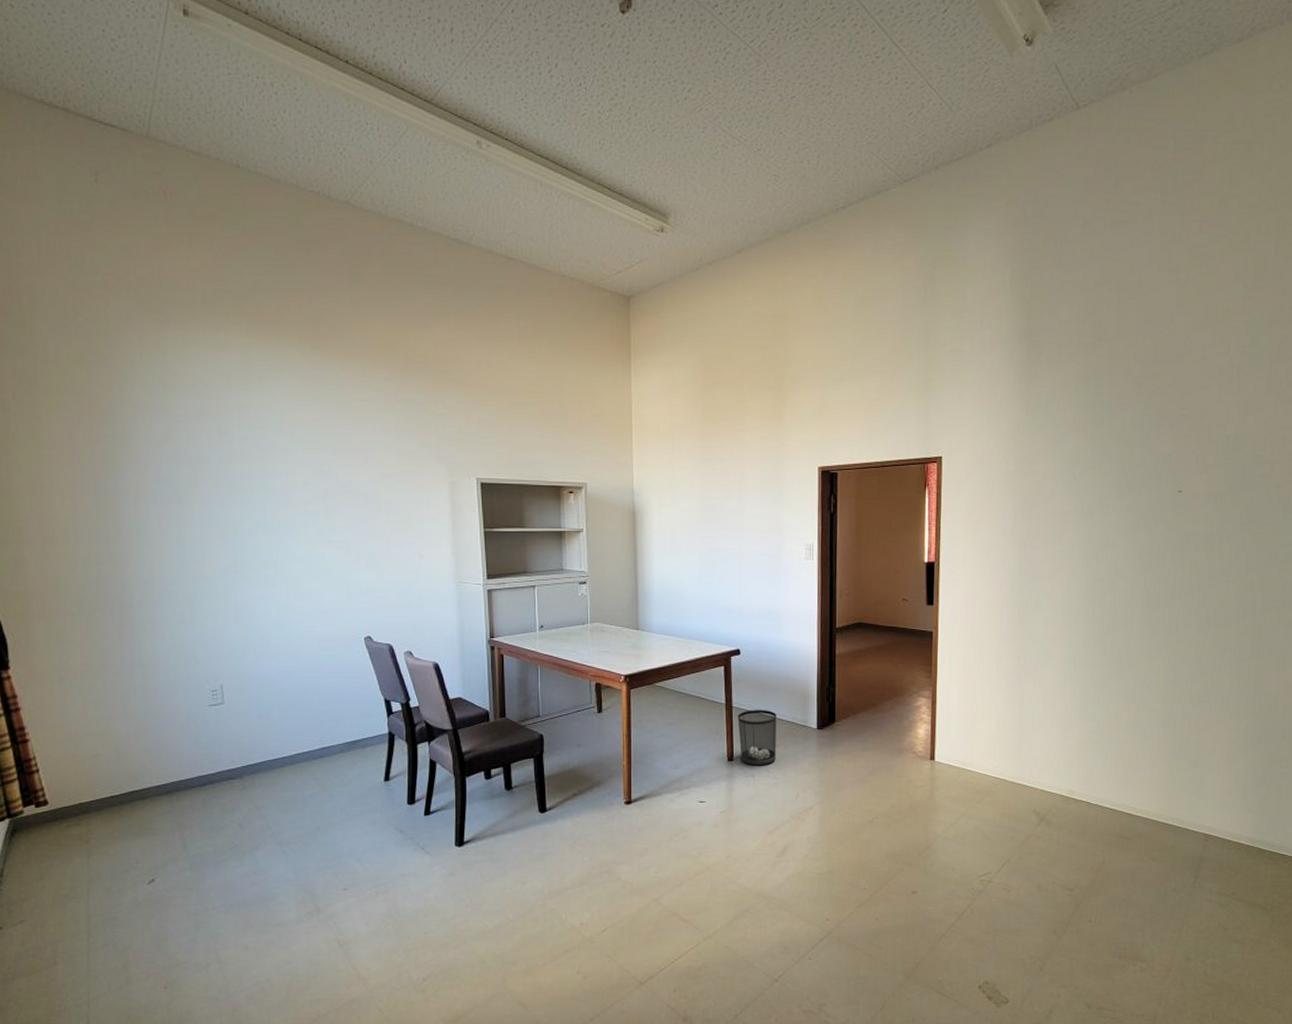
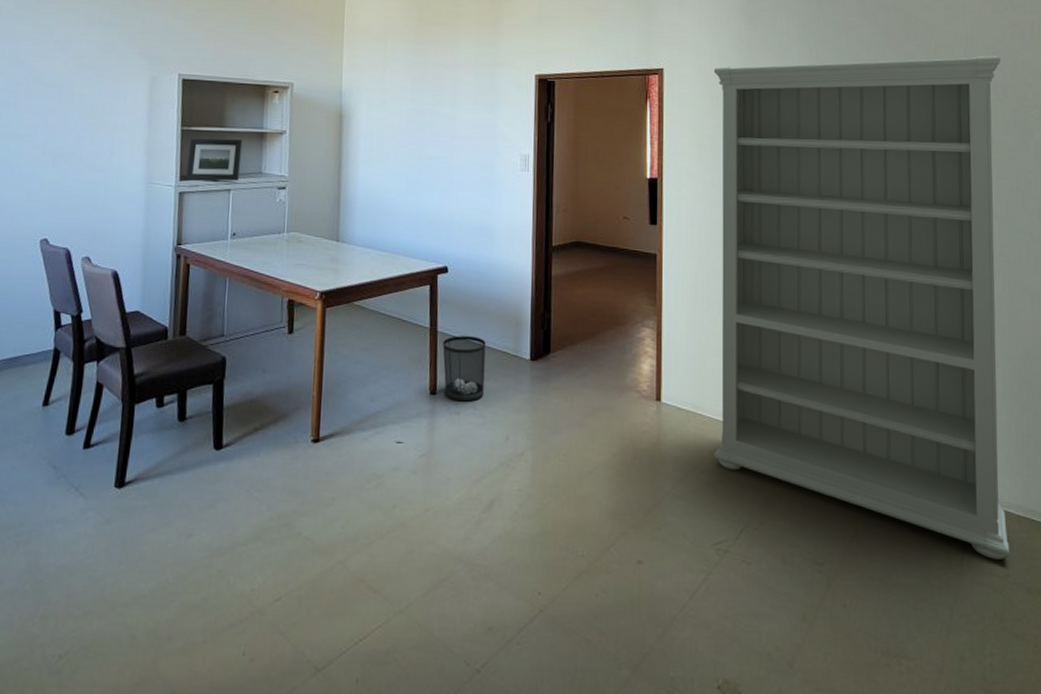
picture frame: none [492,538,543,579] -> present [186,138,243,181]
bookshelf: none [980,433,1270,881] -> present [713,55,1010,559]

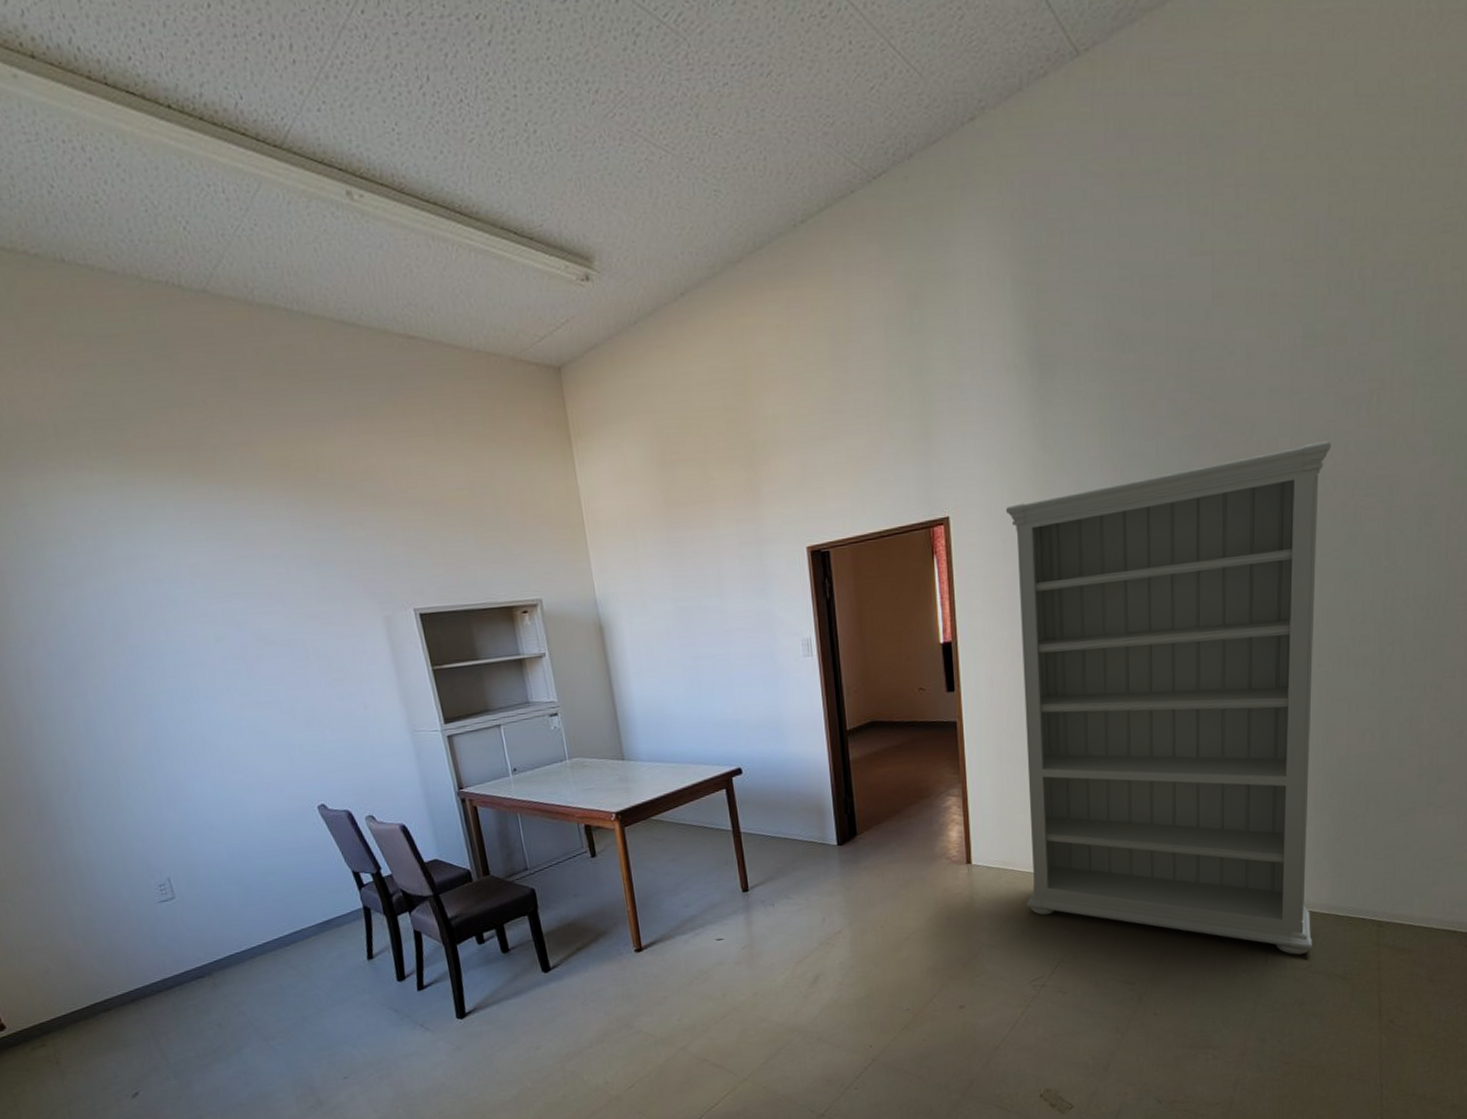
picture frame: present [186,138,243,181] -> none [445,669,507,723]
waste bin: present [442,336,486,402] -> none [747,831,795,894]

